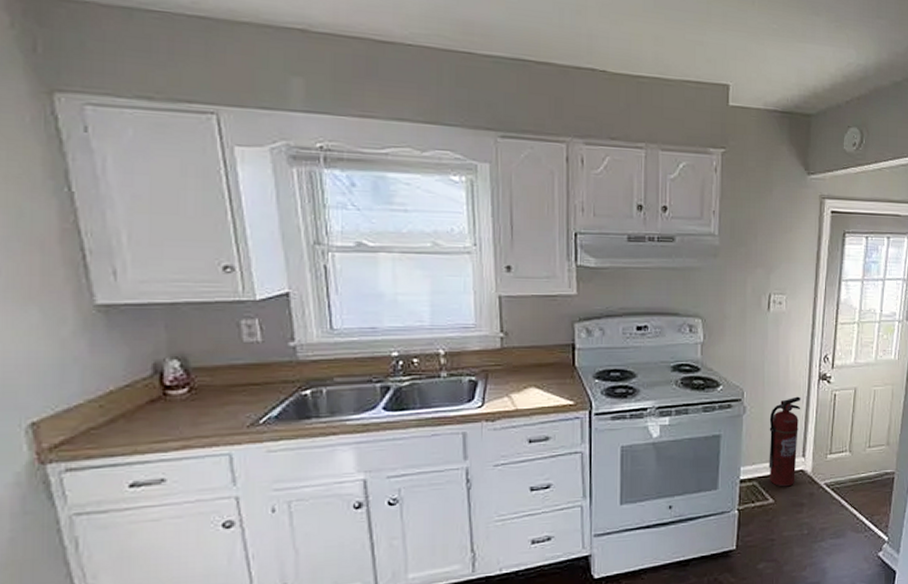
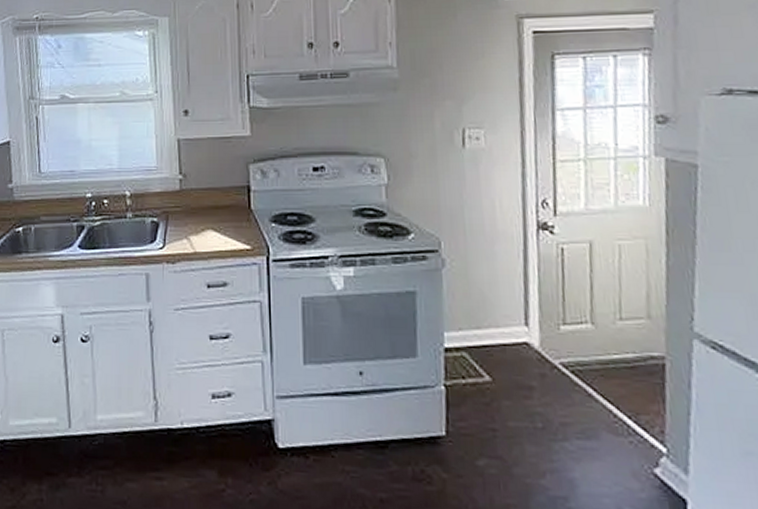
fire extinguisher: present [769,396,801,487] -> none [476,249,518,363]

